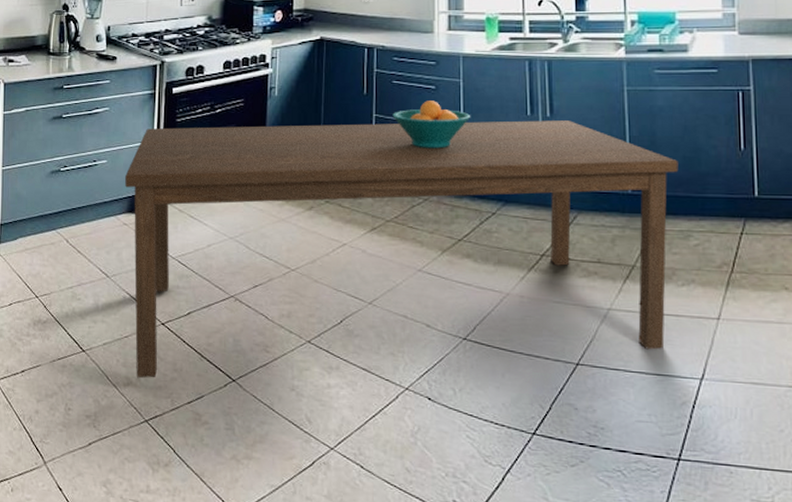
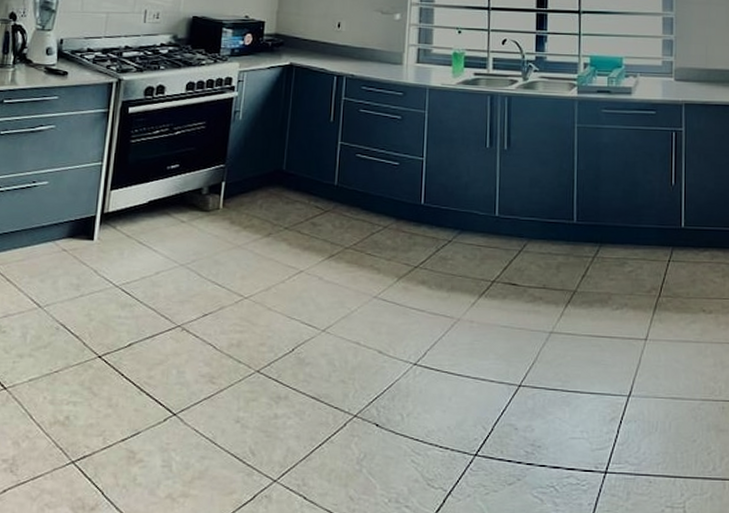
dining table: present [125,120,679,379] -> none [64,148,619,417]
fruit bowl: present [392,100,471,149] -> none [357,130,434,177]

